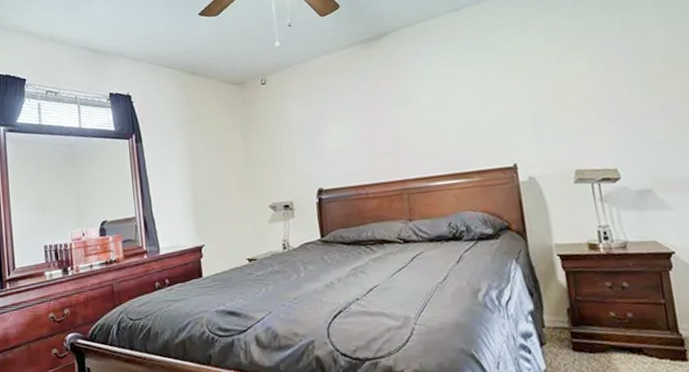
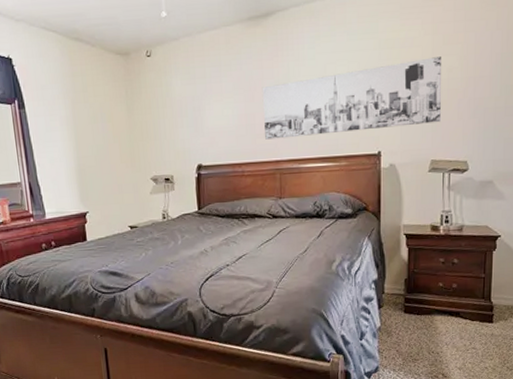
wall art: none [380,63,579,159] -> present [262,57,441,140]

